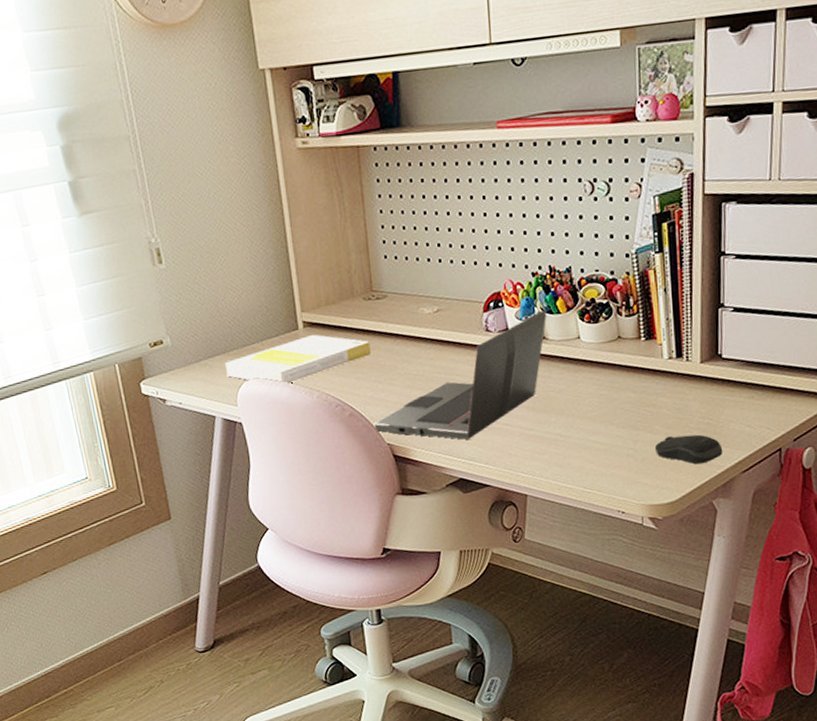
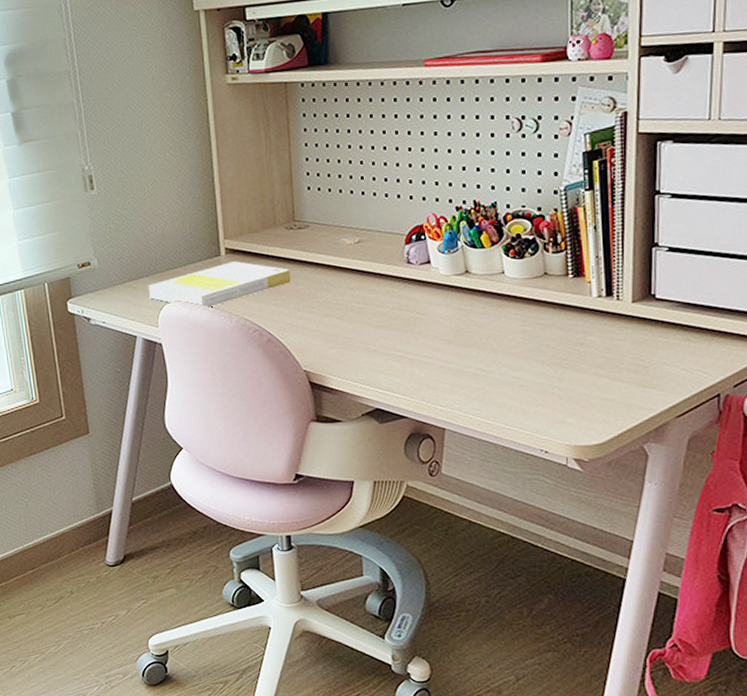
laptop: present [374,309,547,440] -> none [291,243,471,370]
computer mouse: present [655,434,723,465] -> none [582,375,656,407]

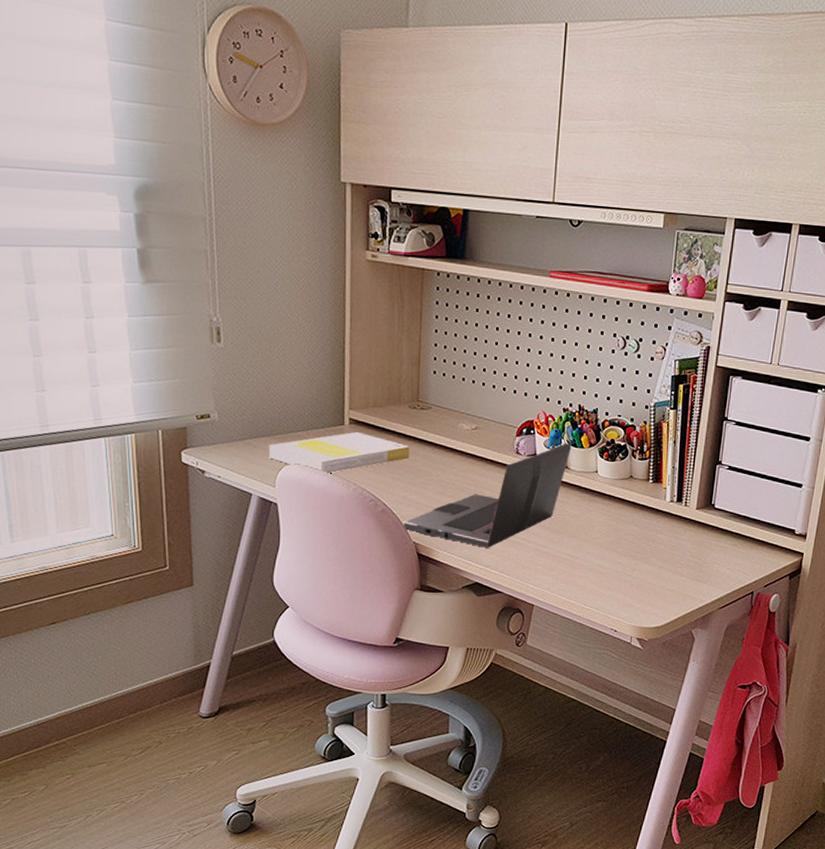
laptop: none [291,243,471,370] -> present [403,442,572,548]

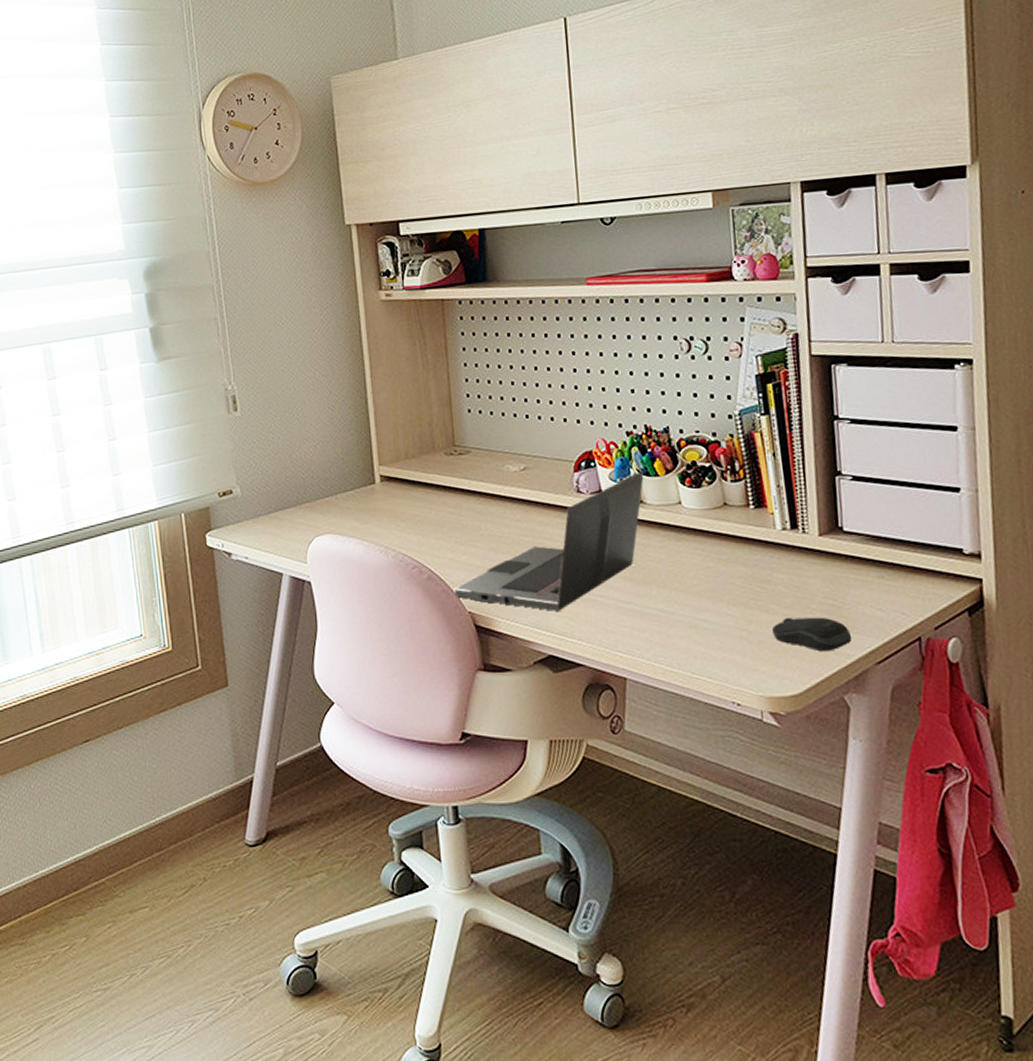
book: present [268,432,410,474] -> none [295,490,452,542]
computer mouse: none [649,569,706,597] -> present [772,617,853,652]

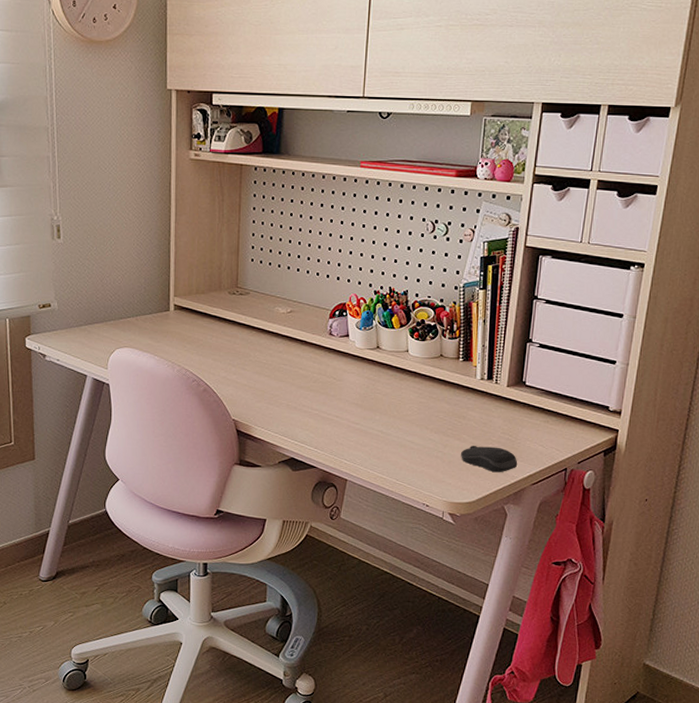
laptop: present [454,471,644,611] -> none [223,323,383,425]

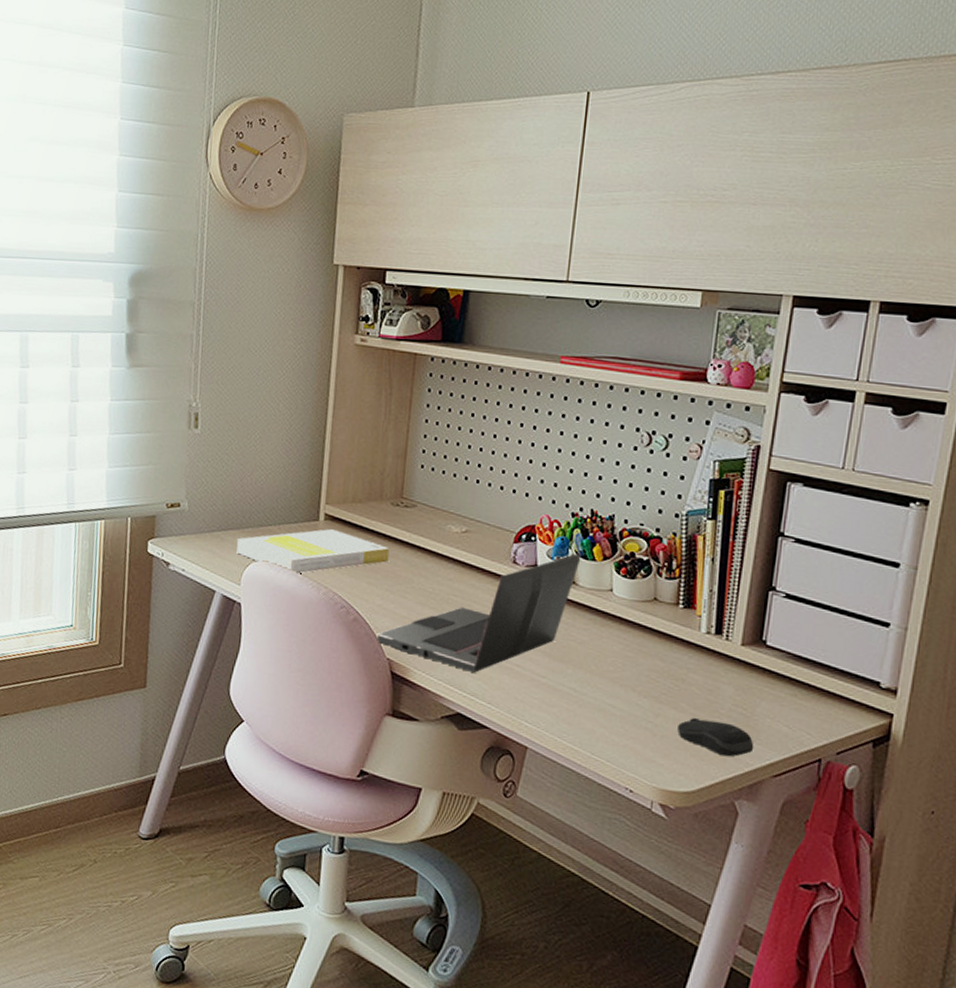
book: none [101,317,229,356] -> present [236,529,390,574]
laptop: none [223,323,383,425] -> present [376,553,582,673]

